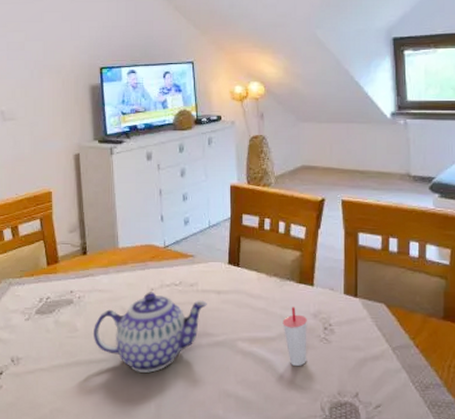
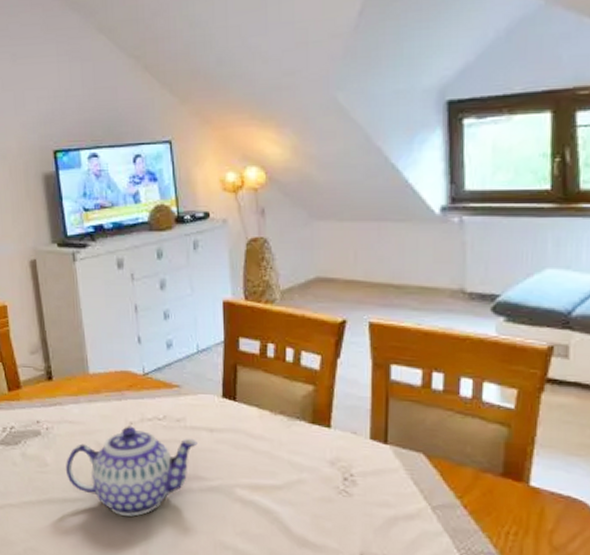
cup: present [282,307,307,366] -> none [291,451,322,520]

